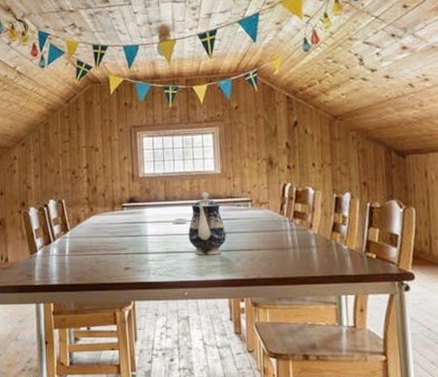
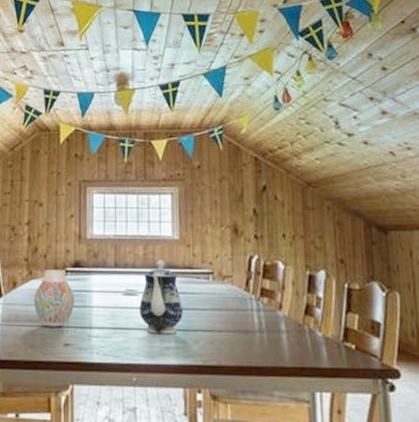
vase: none [96,205,132,255] -> present [33,270,75,327]

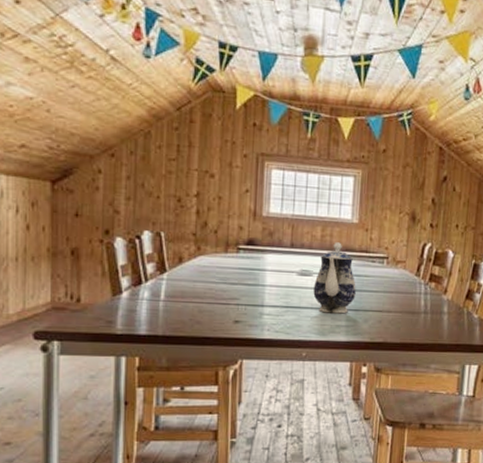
vase: present [33,270,75,327] -> none [202,246,248,305]

